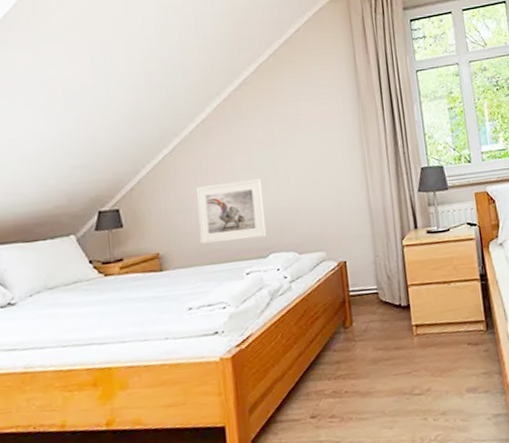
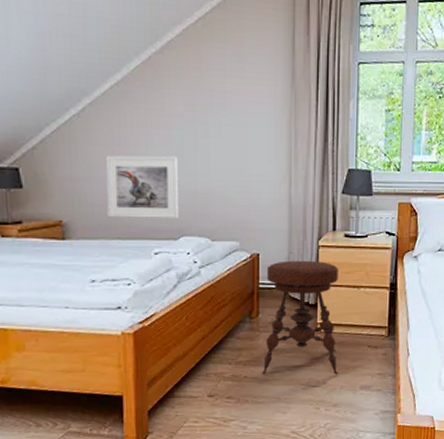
stool: none [354,261,442,387] -> present [262,260,338,375]

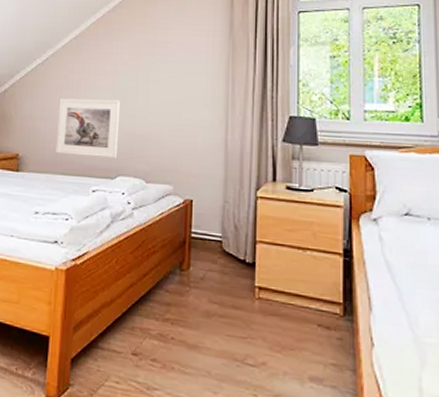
stool: present [262,260,338,375] -> none [191,210,281,356]

